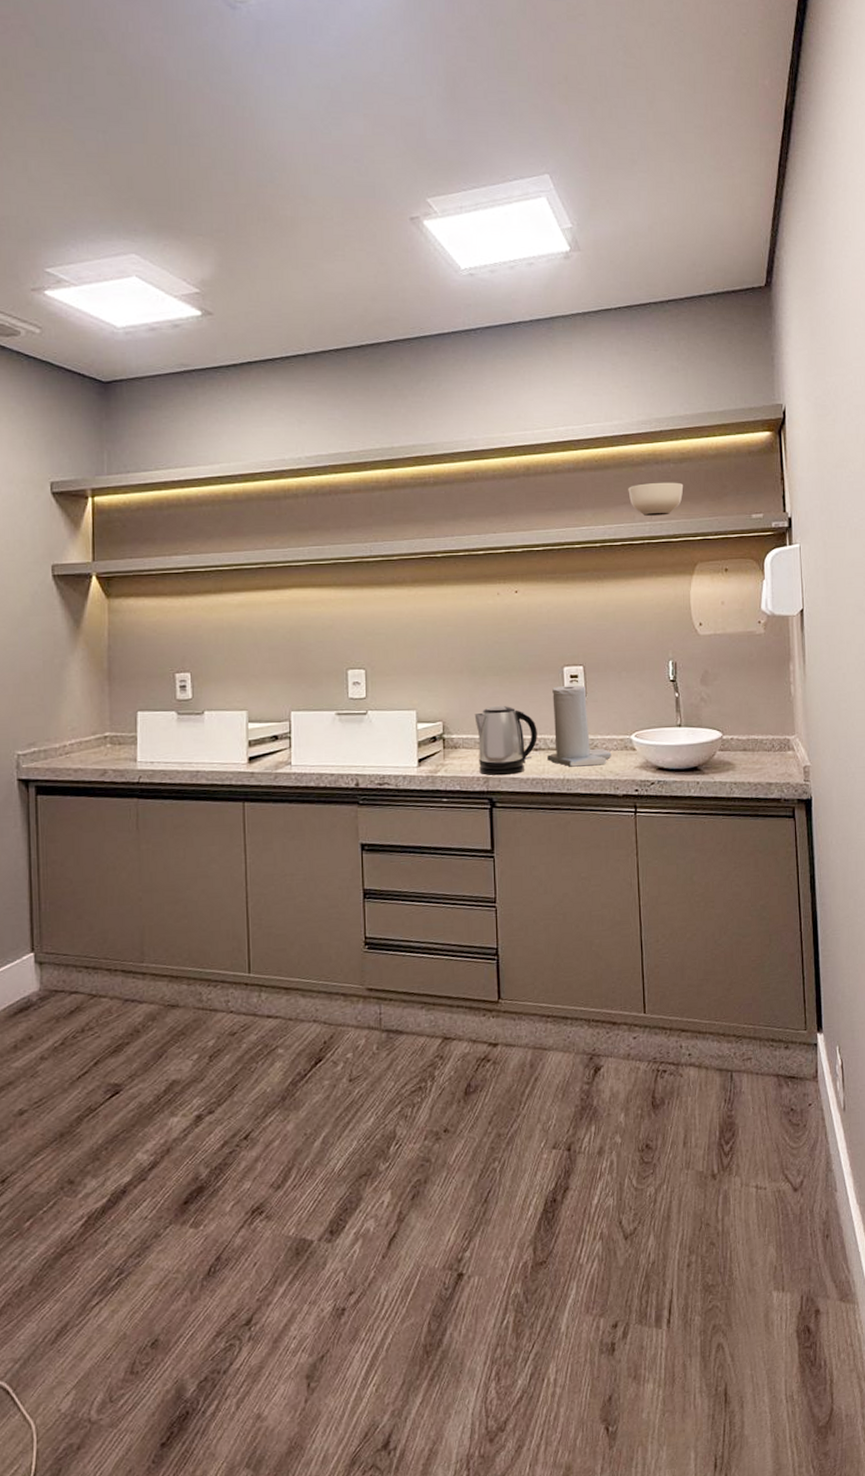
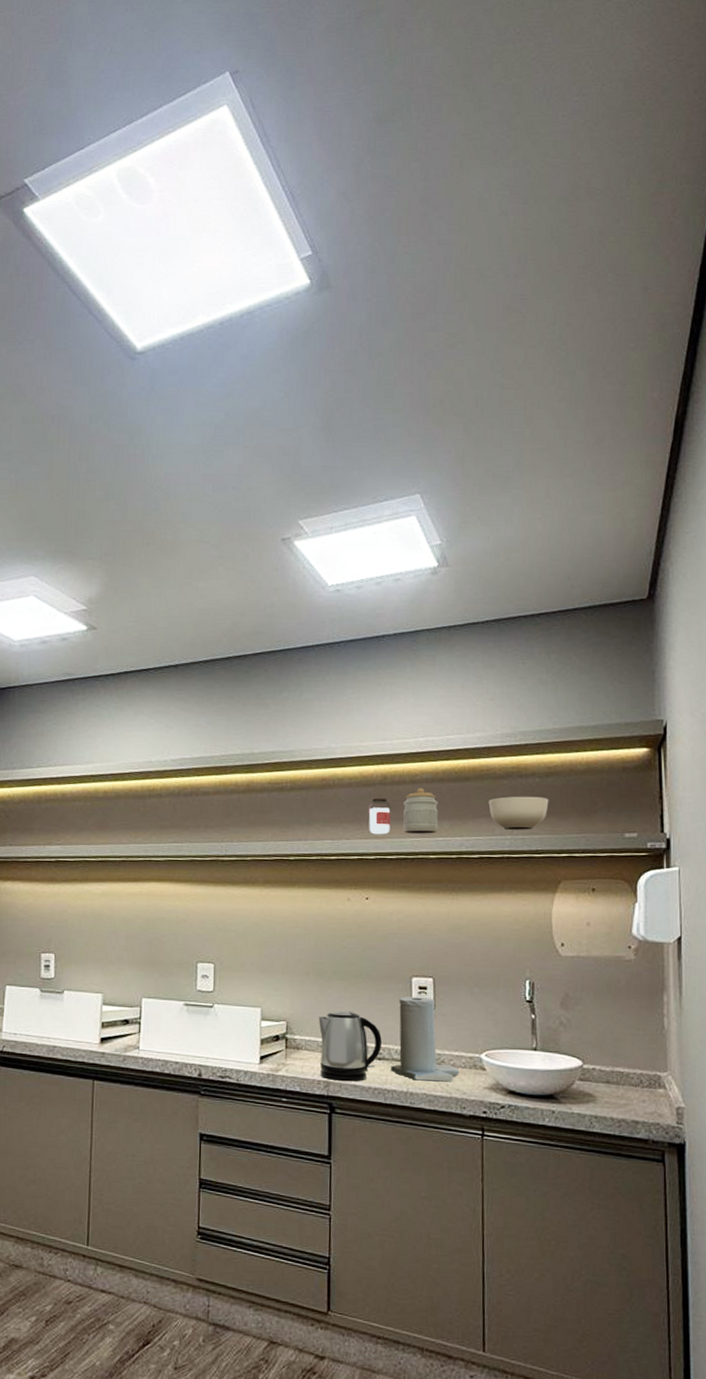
jar: none [513,489,536,527] -> present [368,797,391,835]
jar: none [546,477,582,524] -> present [403,787,439,834]

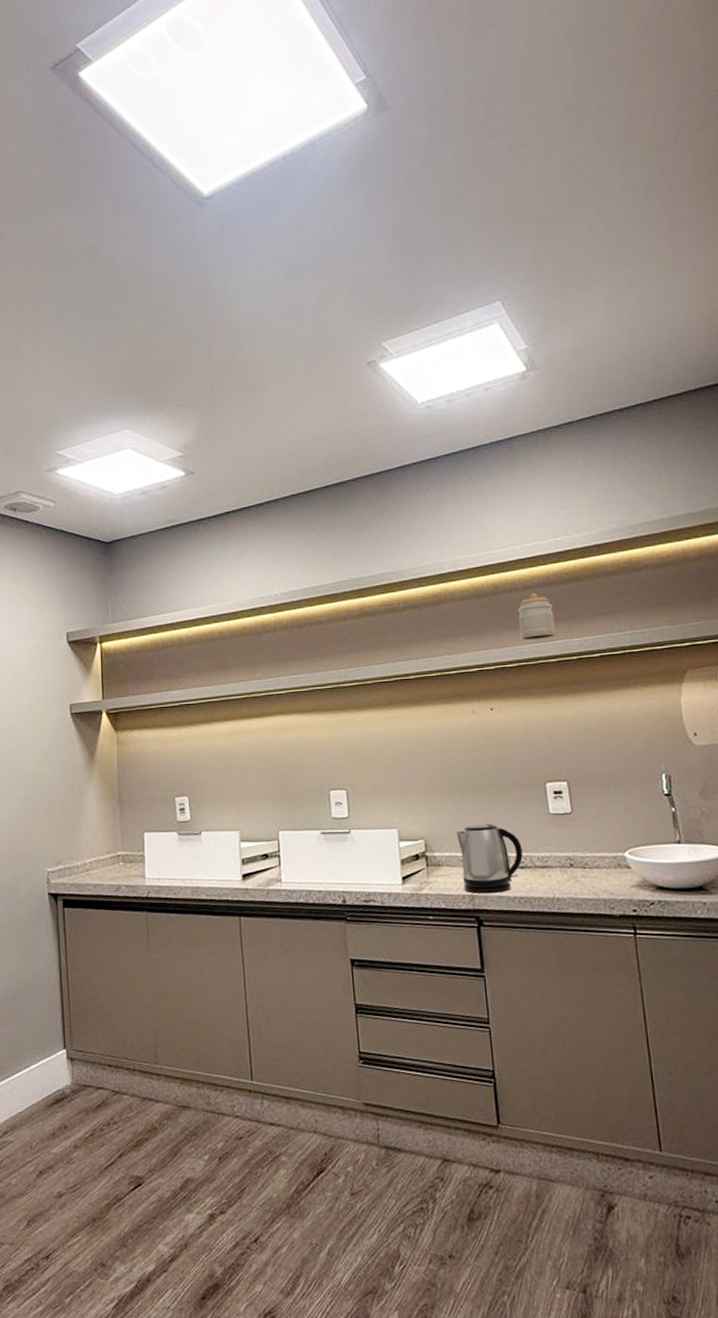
jar: present [368,797,391,835] -> none [483,607,508,645]
paper towel: present [391,996,460,1082] -> none [534,801,605,886]
bowl: present [488,796,549,830] -> none [603,588,666,625]

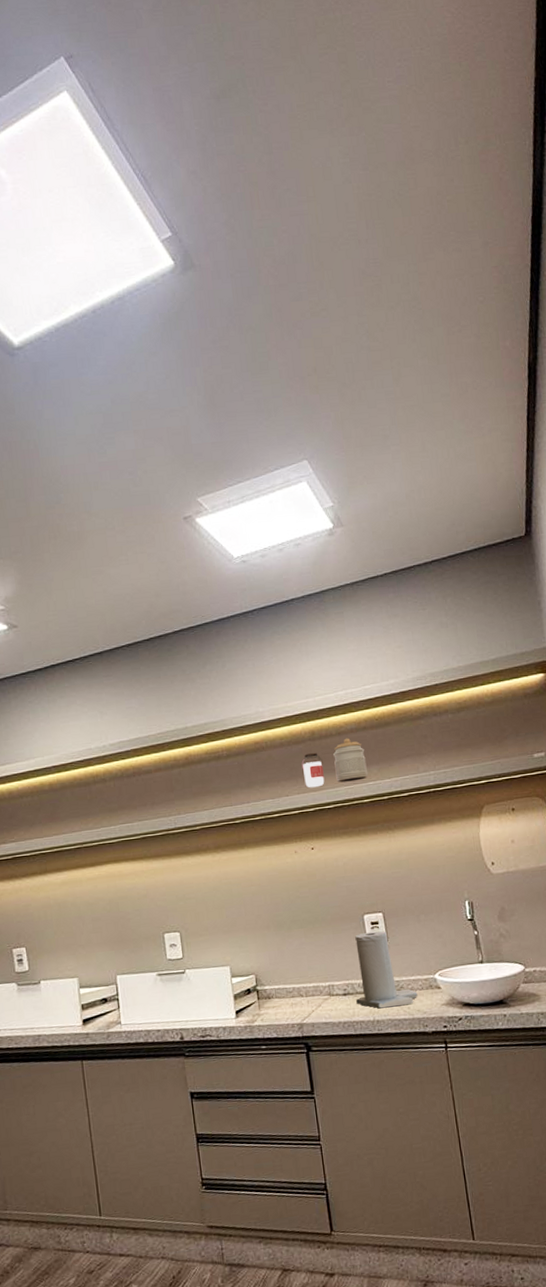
kettle: present [456,822,523,895] -> none [284,955,345,1023]
jar: none [483,607,508,645] -> present [301,752,325,788]
paper towel: none [534,801,605,886] -> present [355,931,418,1009]

